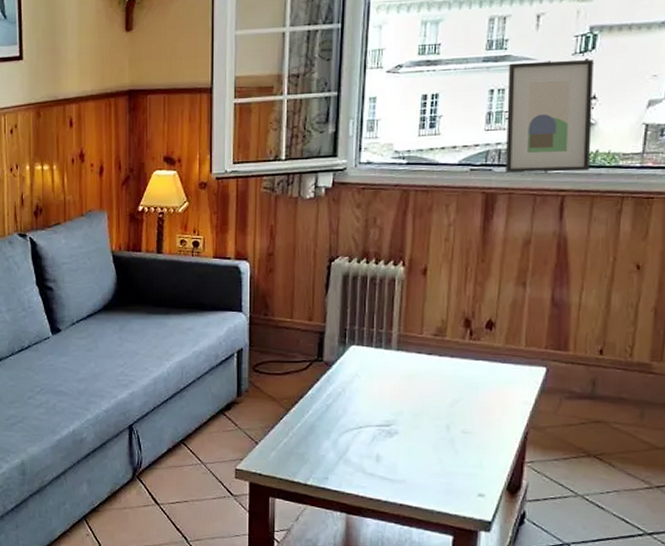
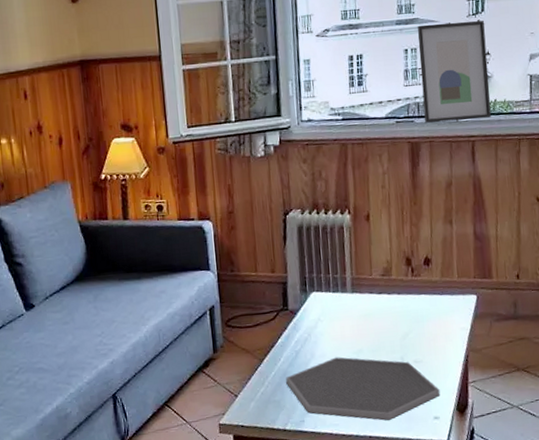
tray: none [313,416,489,491] -> present [286,357,440,421]

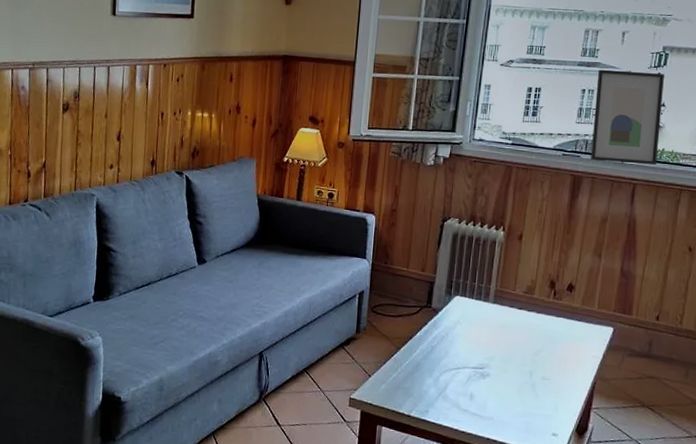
tray: present [286,357,440,421] -> none [418,359,563,428]

